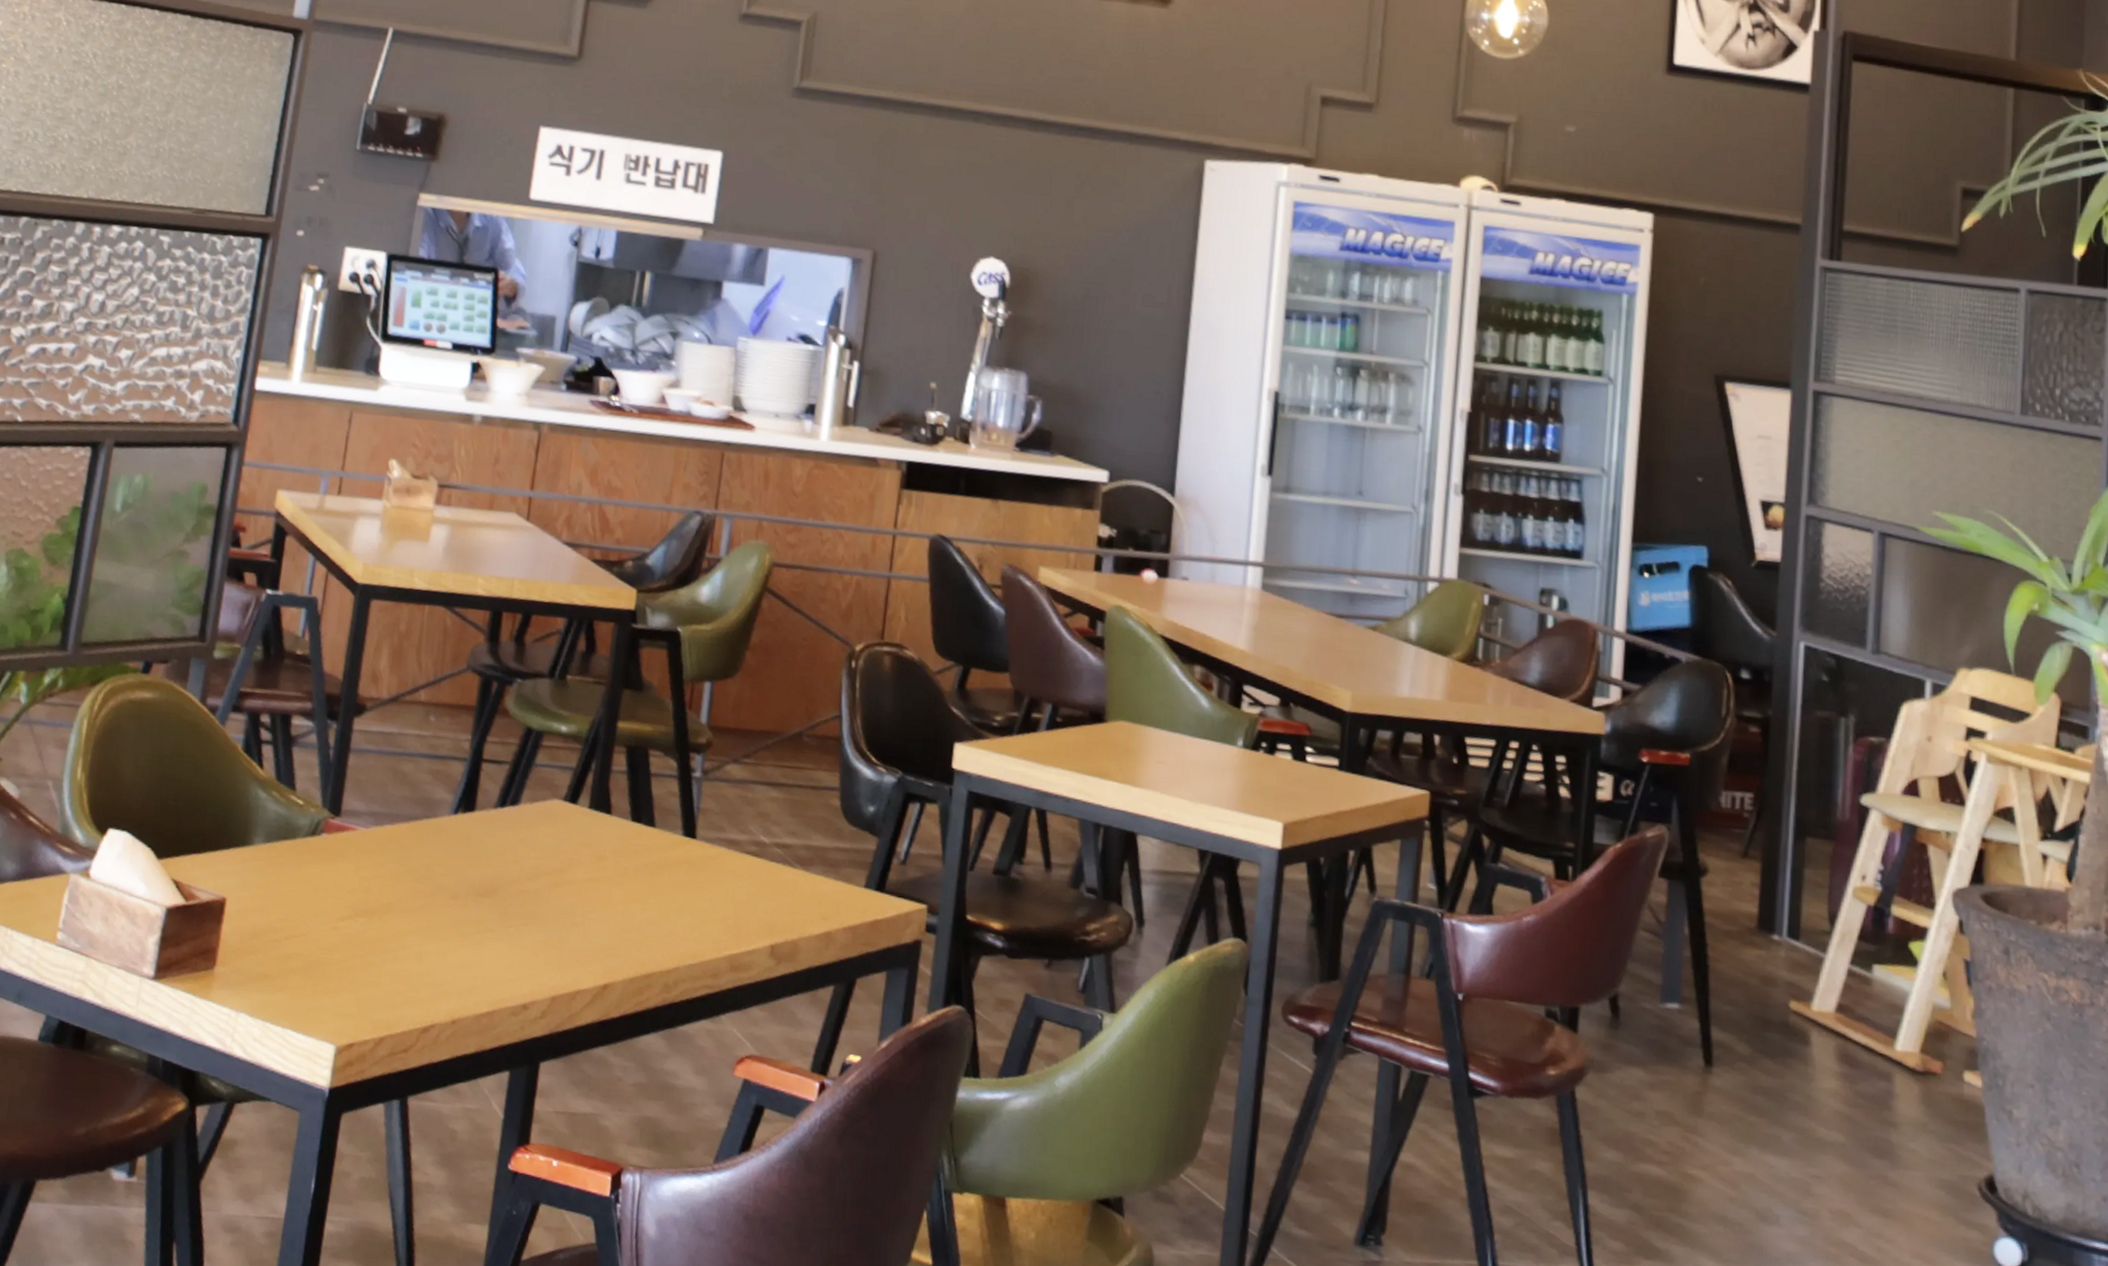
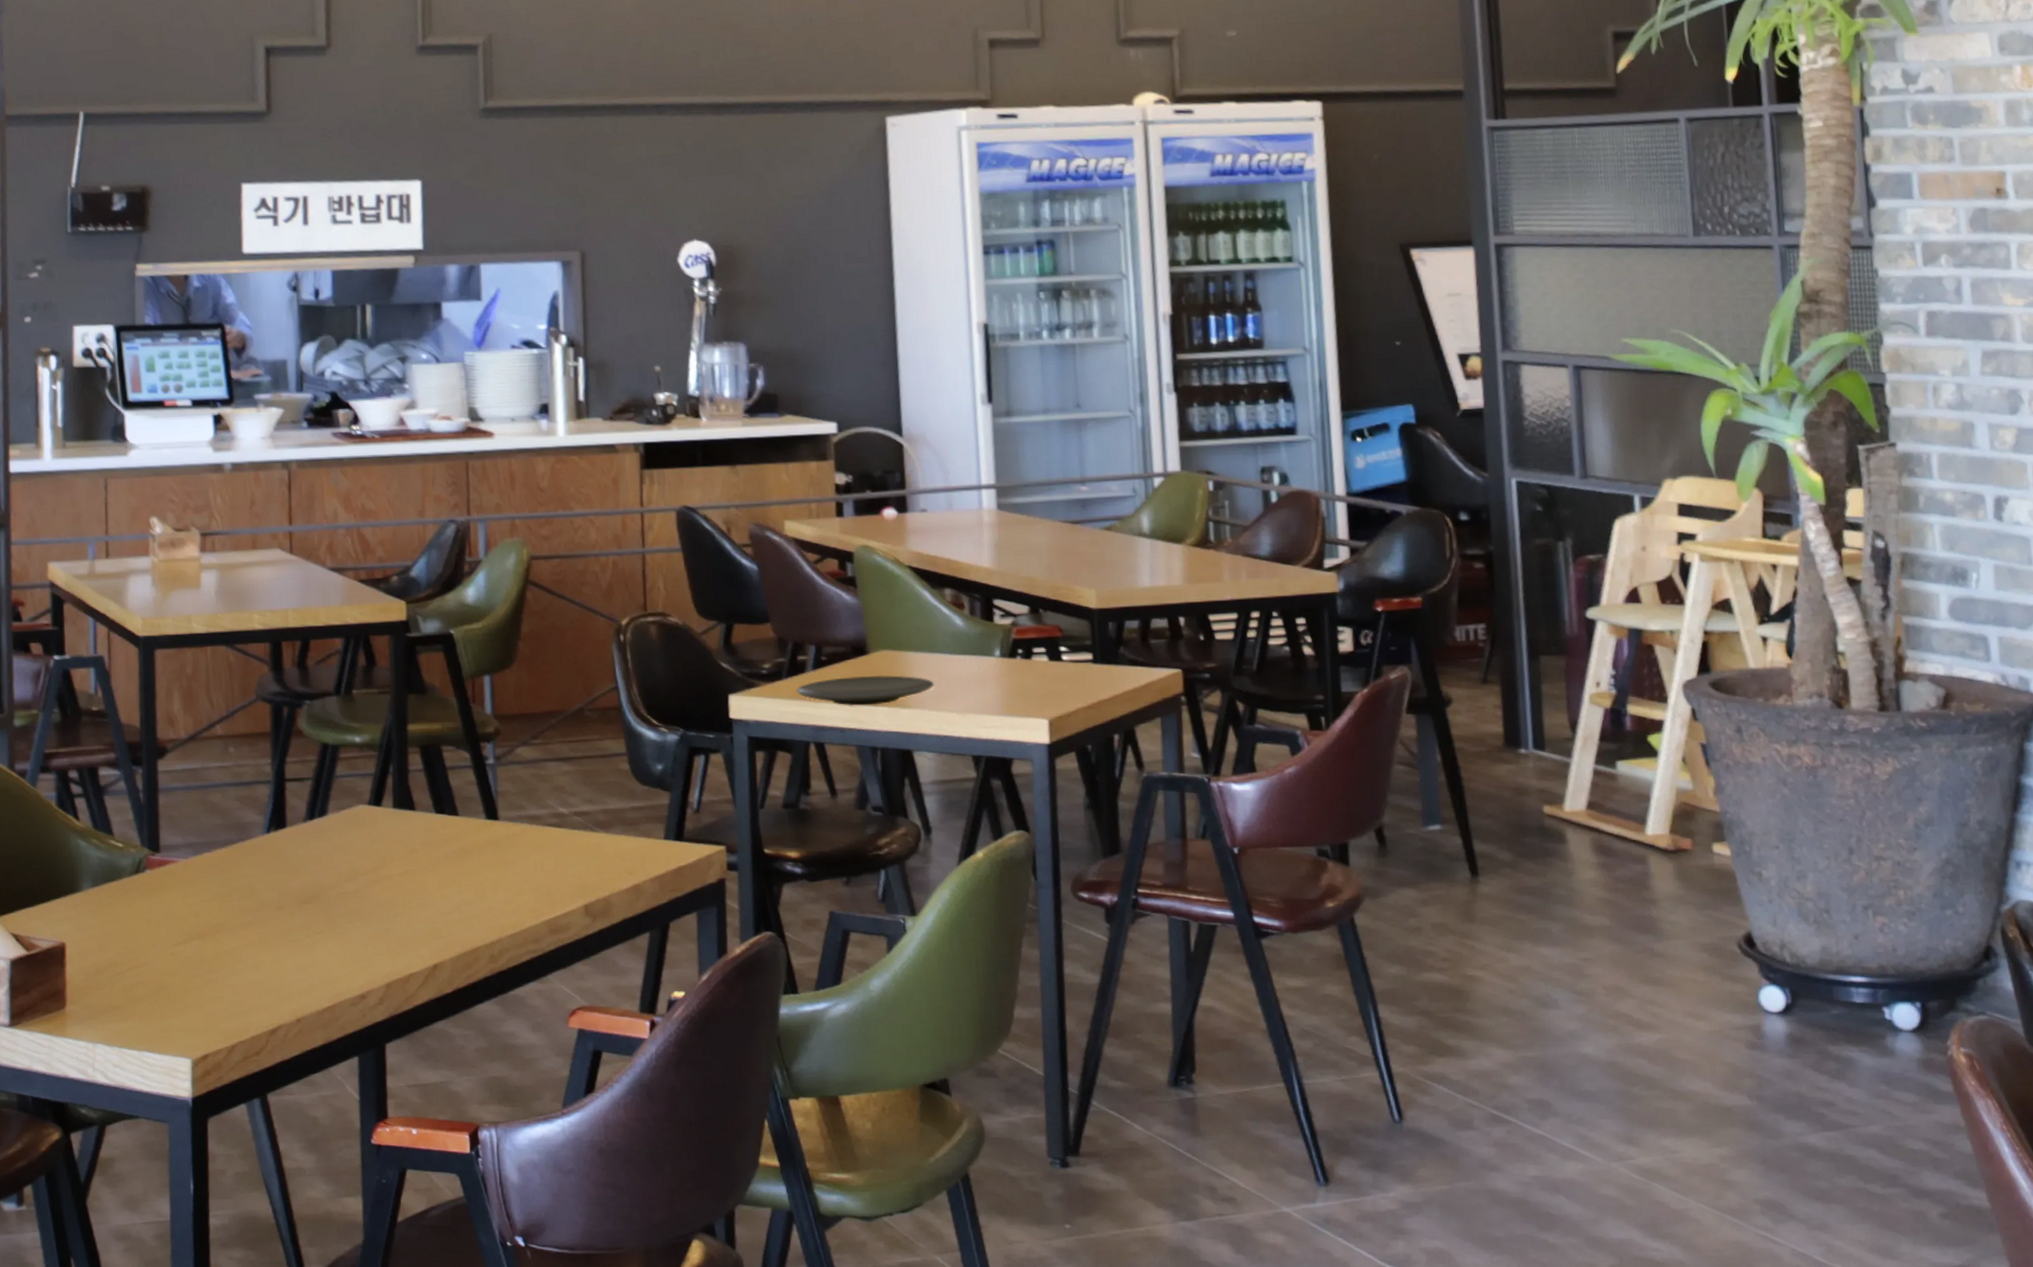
plate: none [1025,742,1170,779] -> present [796,675,934,706]

